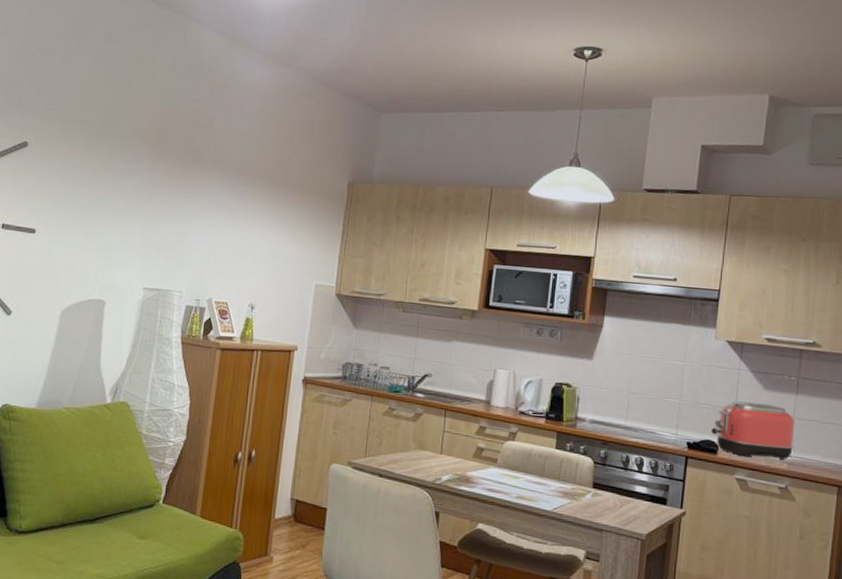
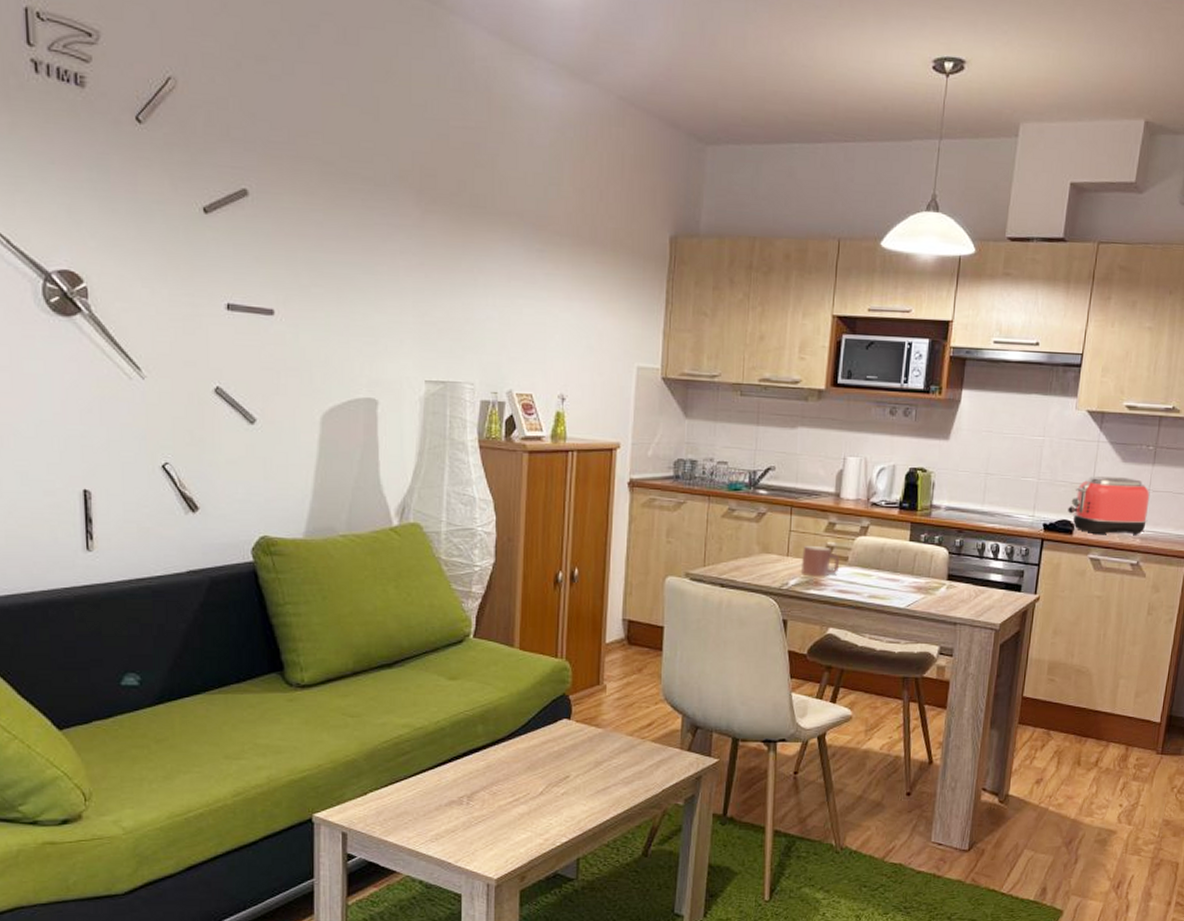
mug: none [453,445,490,477] -> present [801,545,840,580]

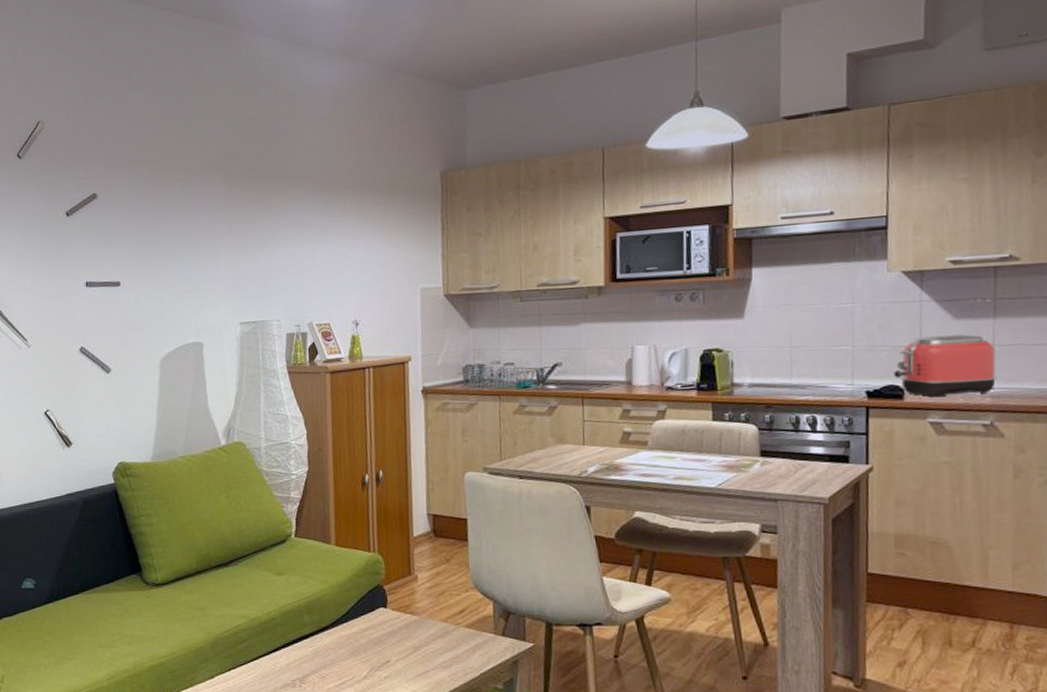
mug: present [801,545,840,580] -> none [598,432,639,466]

